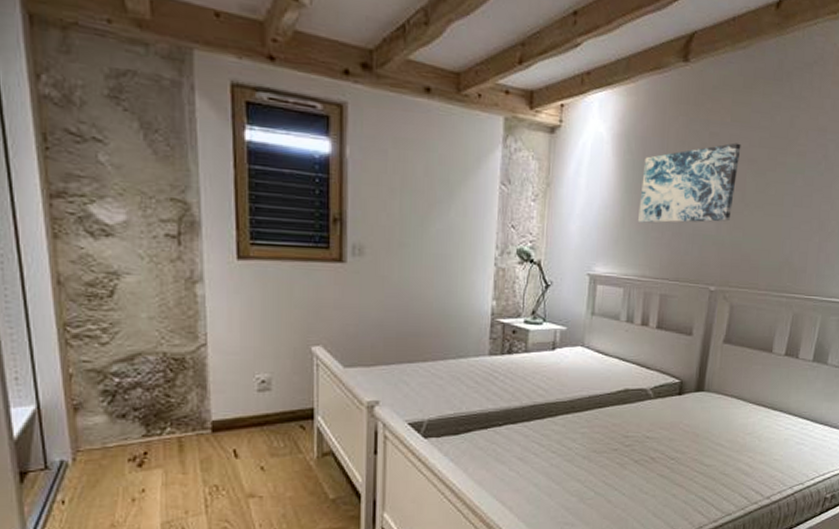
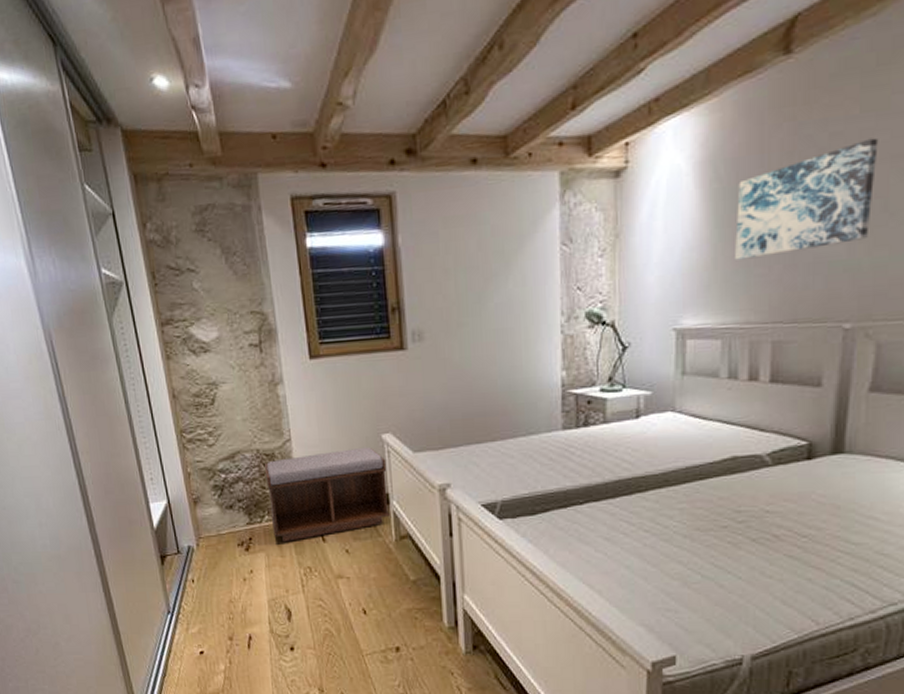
bench: none [170,358,314,457] -> present [263,446,390,542]

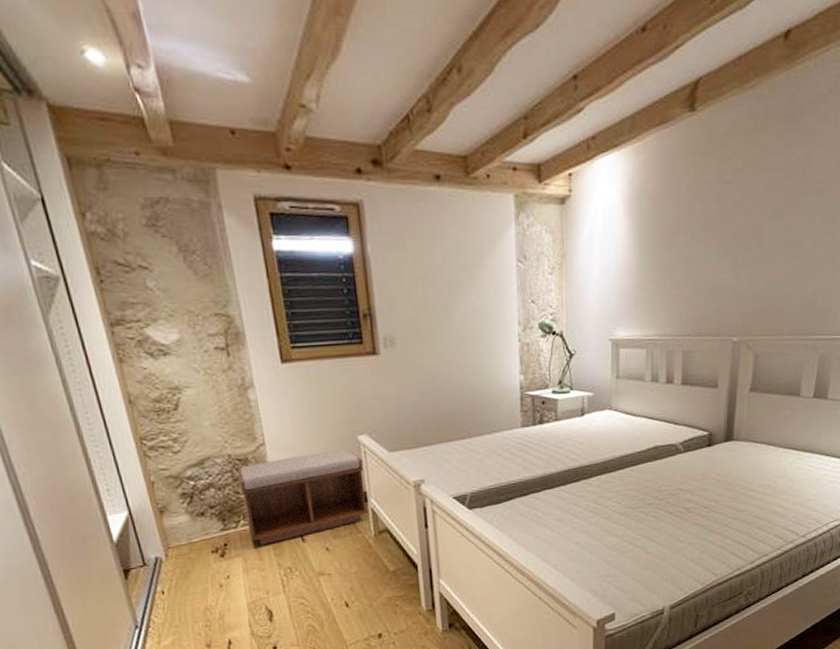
wall art: present [734,137,879,260] -> none [654,188,756,282]

